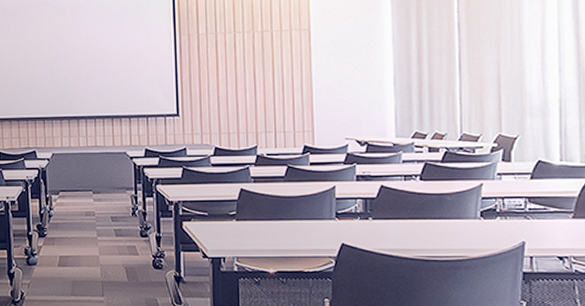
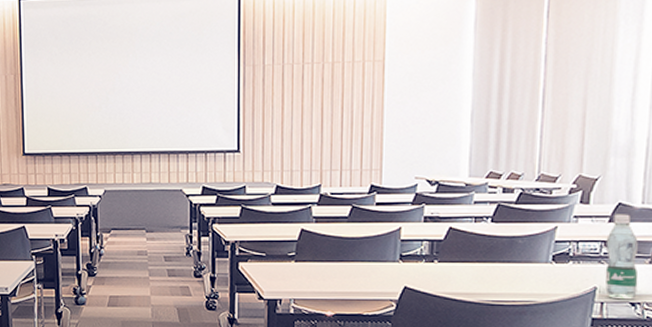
bottle: none [529,171,564,254] -> present [605,214,639,300]

